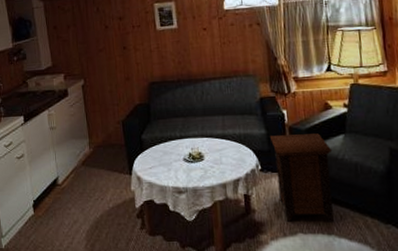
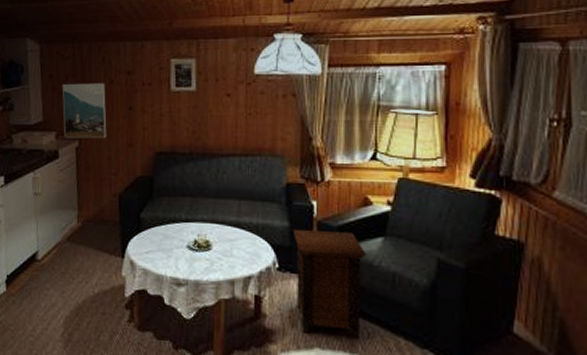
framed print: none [66,29,107,78] -> present [62,83,107,139]

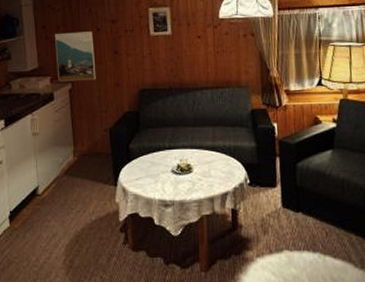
nightstand: present [292,230,367,338] -> none [259,148,321,238]

